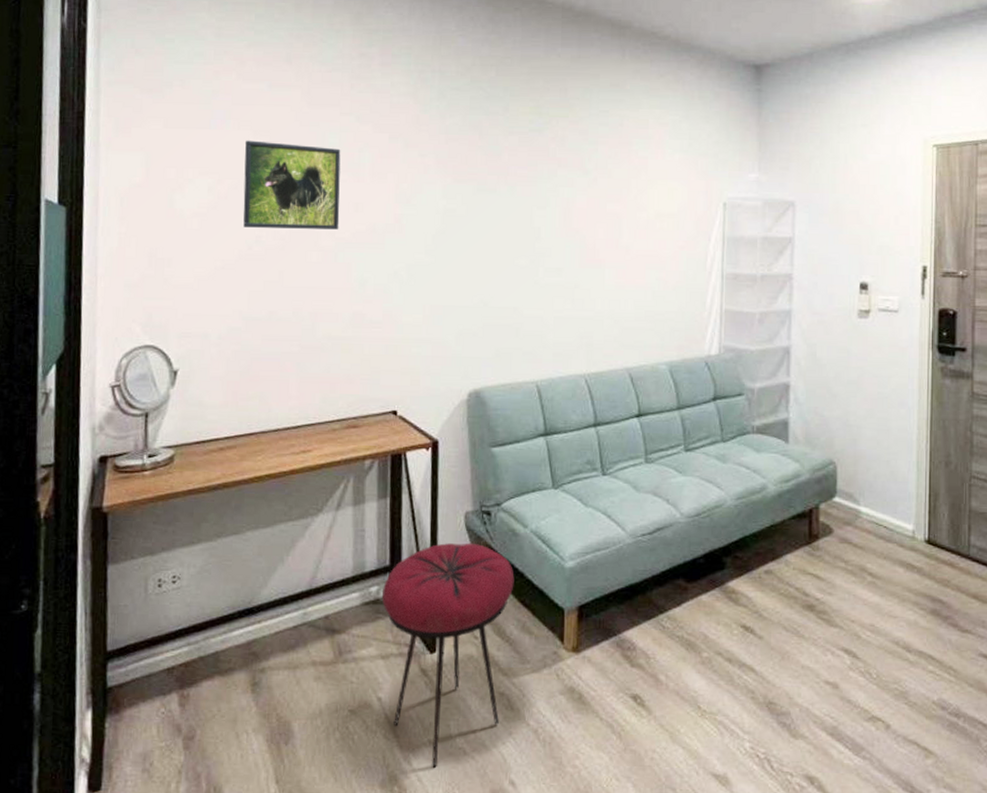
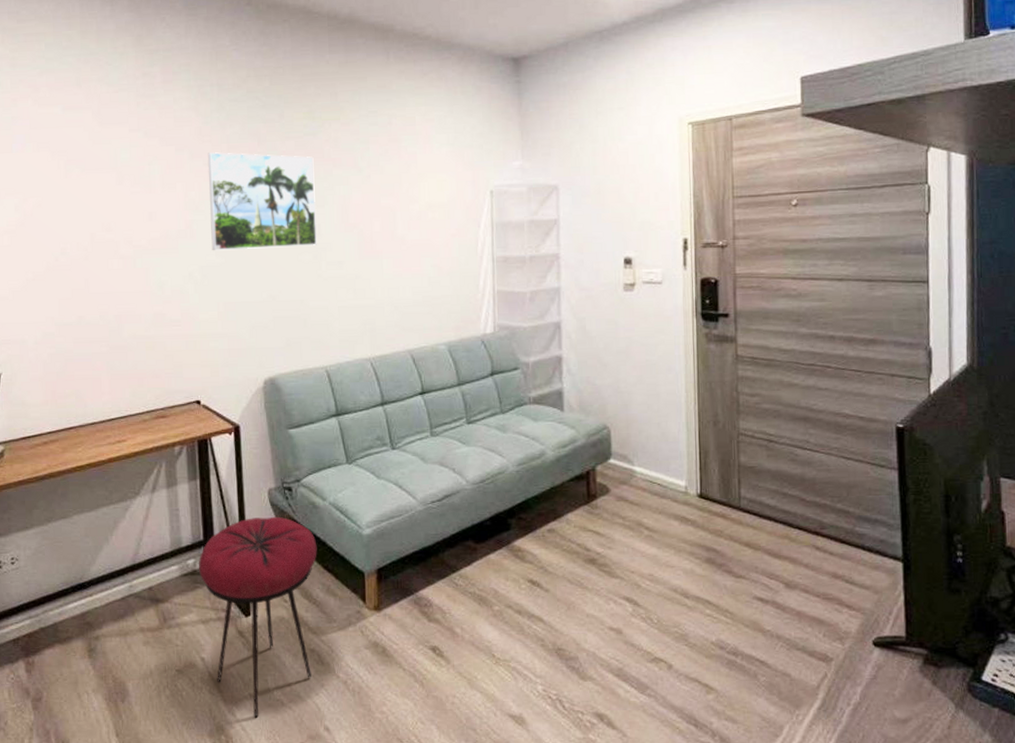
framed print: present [243,140,341,230] -> none [44,160,136,241]
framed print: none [421,143,538,250] -> present [207,152,317,250]

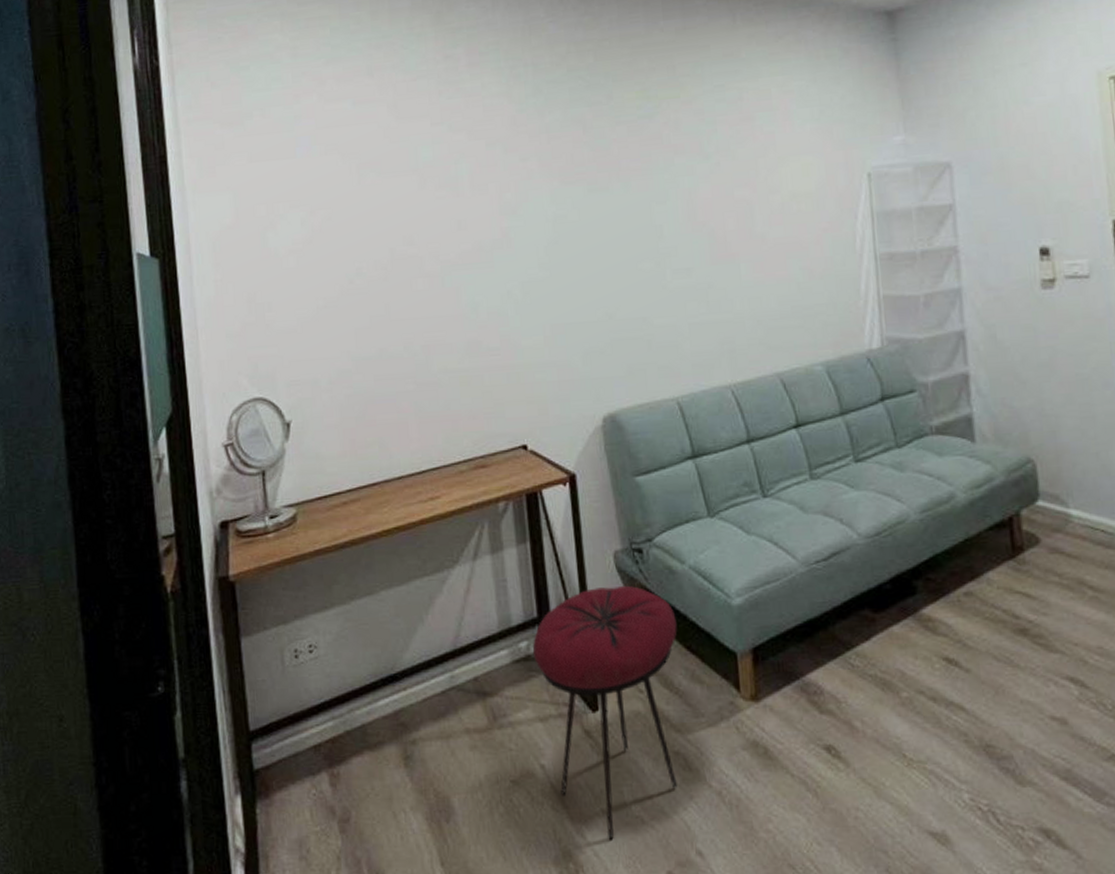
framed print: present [207,152,317,250] -> none [523,143,659,262]

